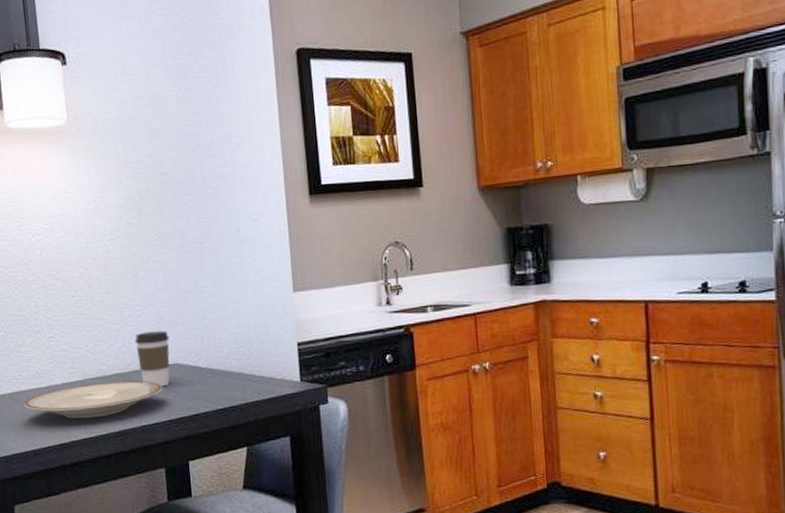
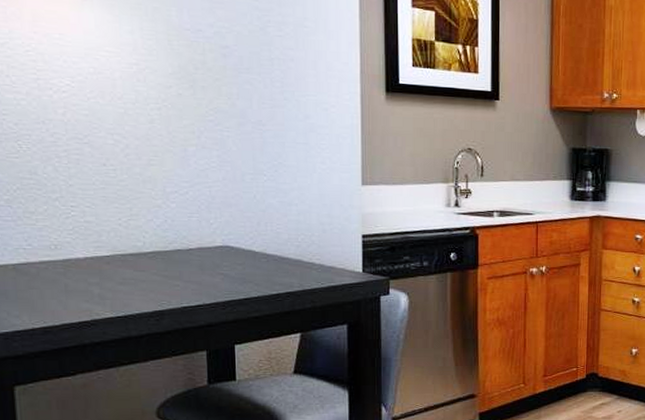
plate: present [23,381,163,419] -> none [32,260,210,296]
coffee cup: present [135,330,170,387] -> none [179,210,220,269]

